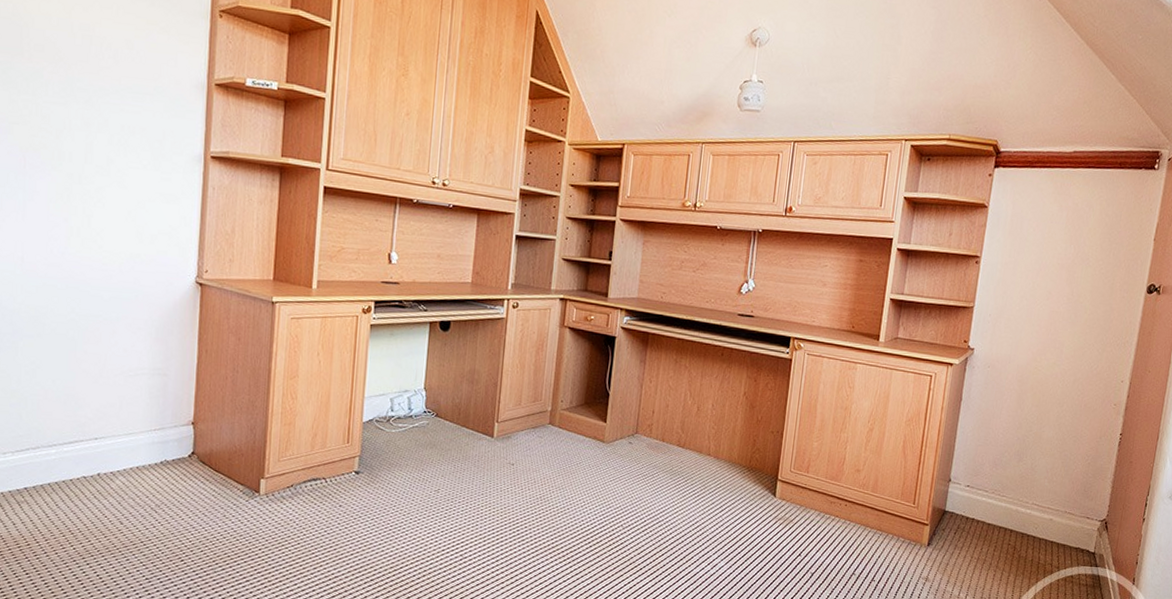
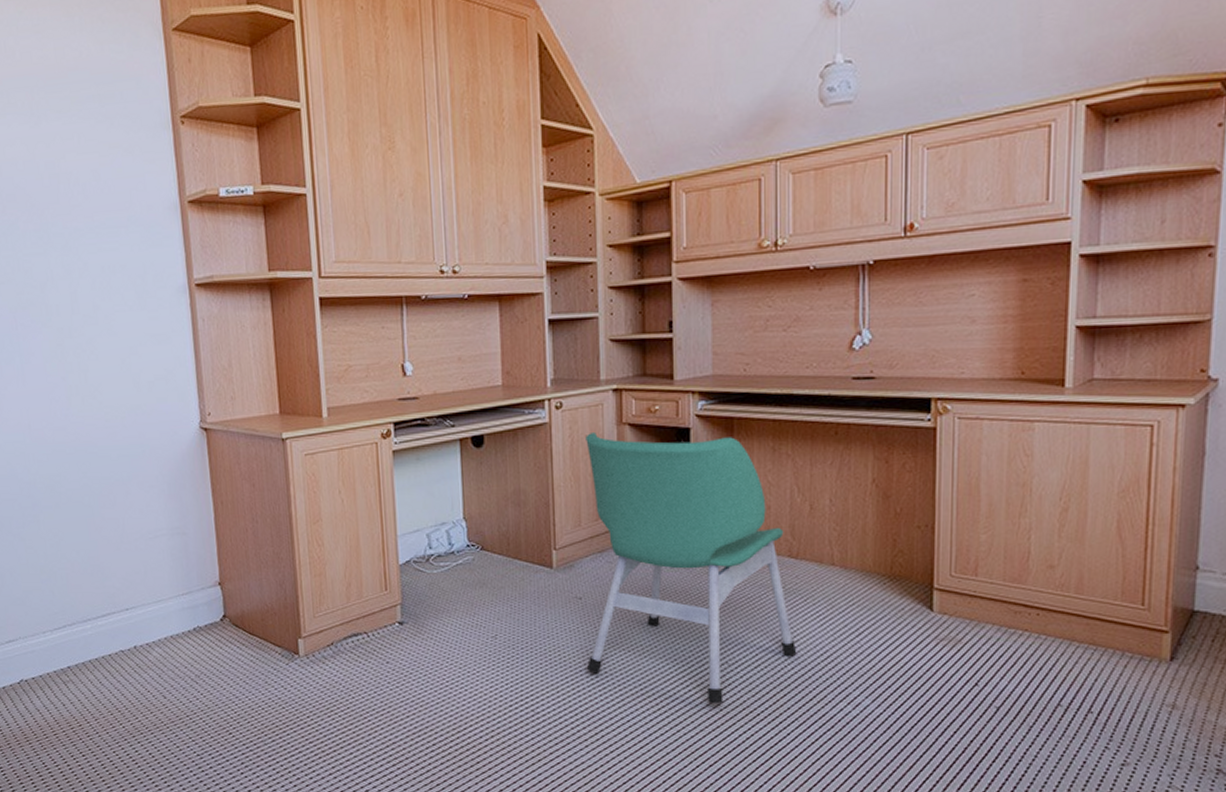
chair: none [510,330,676,559] -> present [585,431,797,704]

